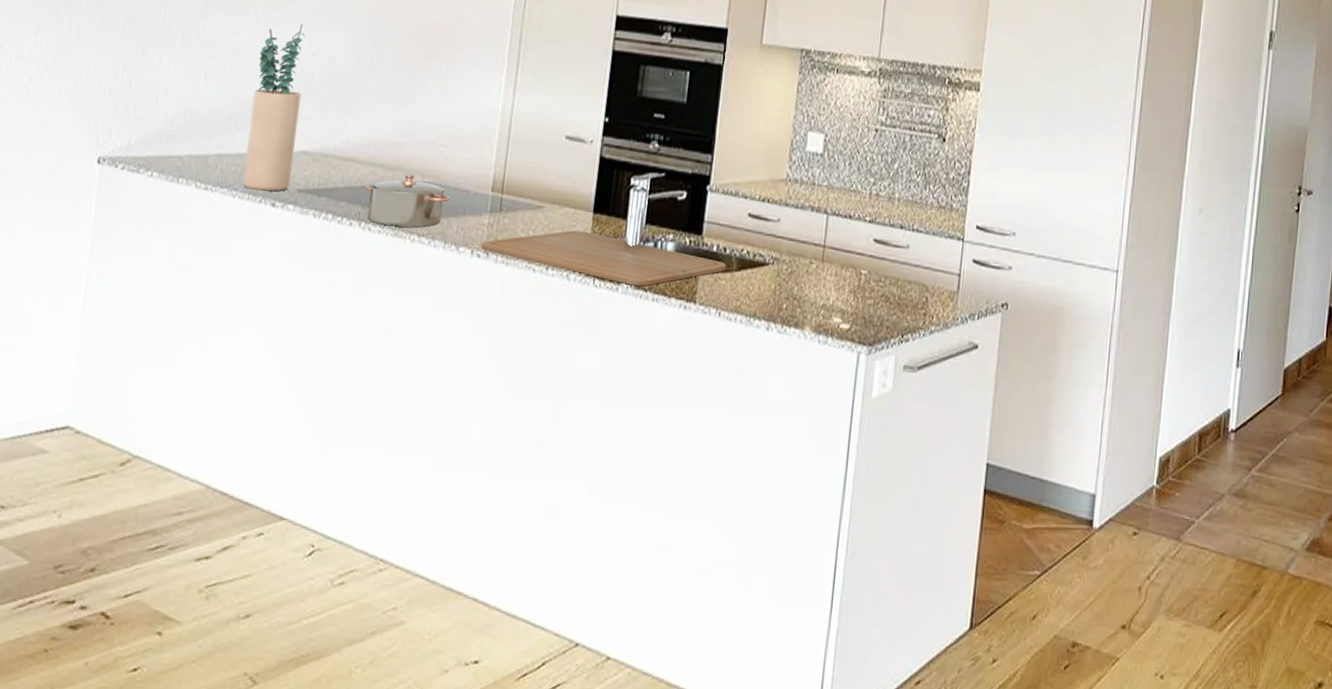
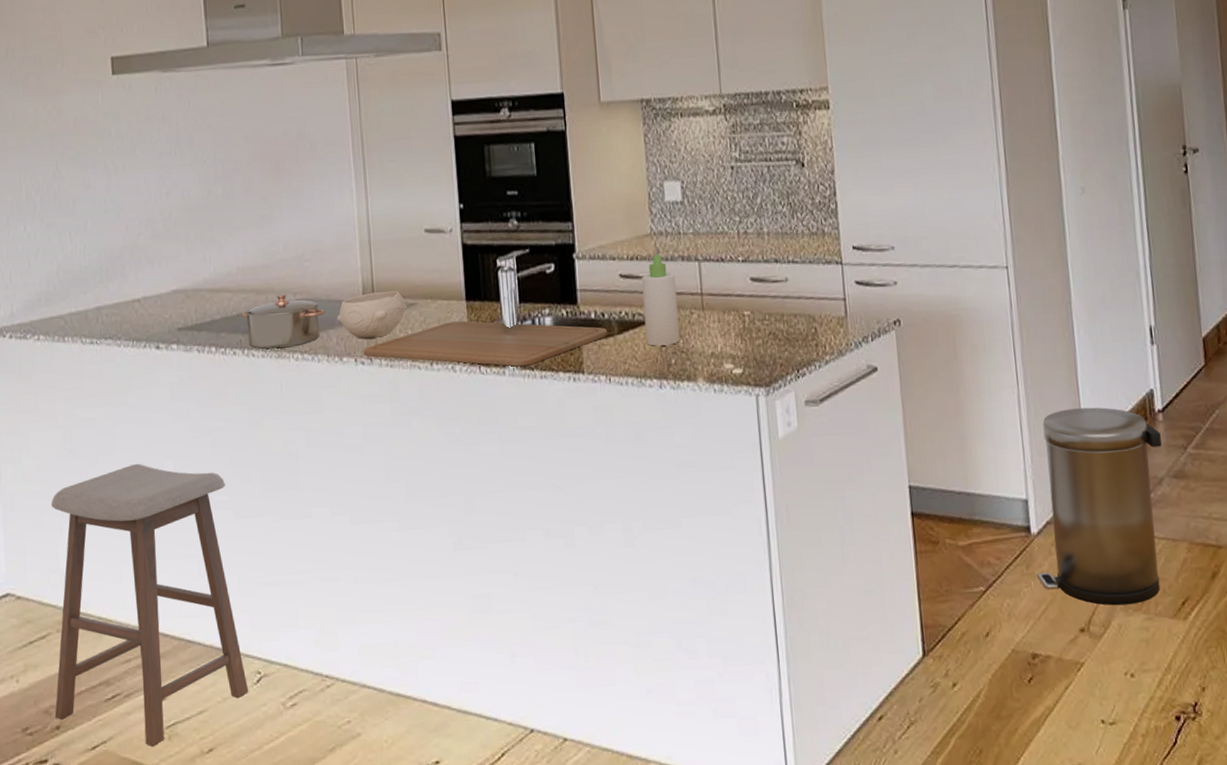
bar stool: none [91,316,316,603] -> present [51,463,249,746]
vase: present [242,23,305,192] -> none [117,166,170,337]
bowl: none [461,188,534,234] -> present [337,290,408,339]
bottle: none [762,193,802,290] -> present [641,247,680,346]
pedal bin: none [1091,414,1230,609] -> present [1037,407,1162,606]

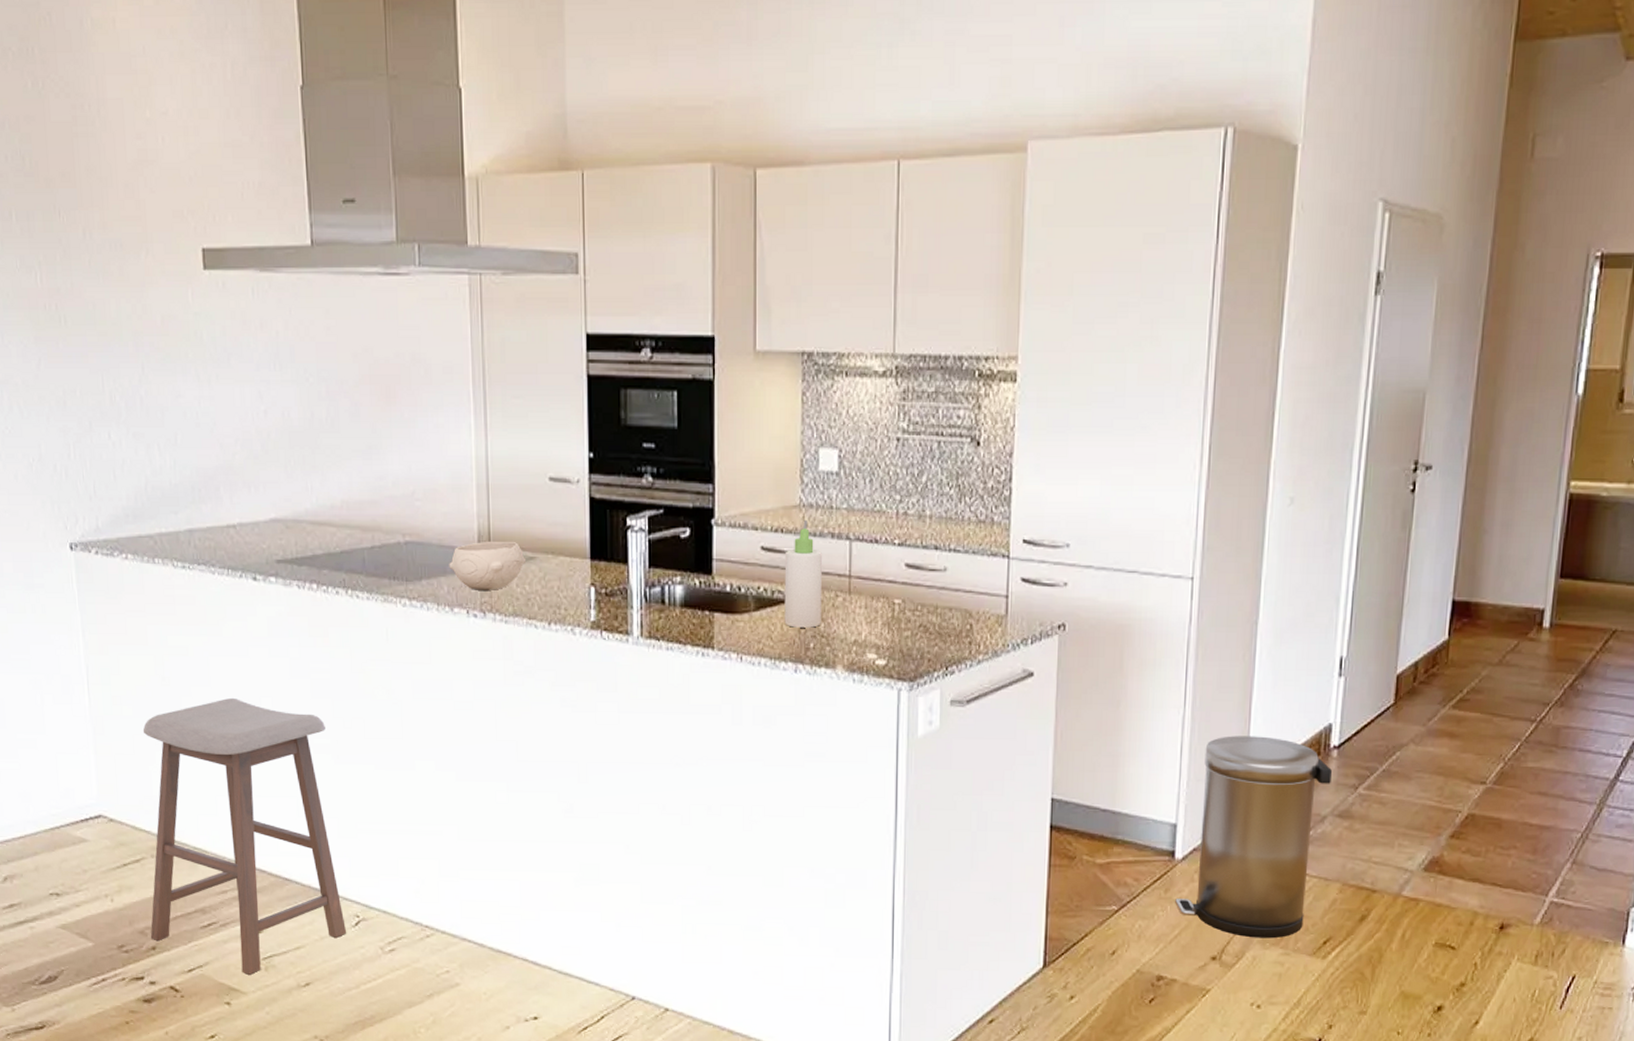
cooking pot: present [241,293,325,350] -> none [345,533,436,592]
chopping board: present [363,320,608,367] -> none [476,581,743,635]

